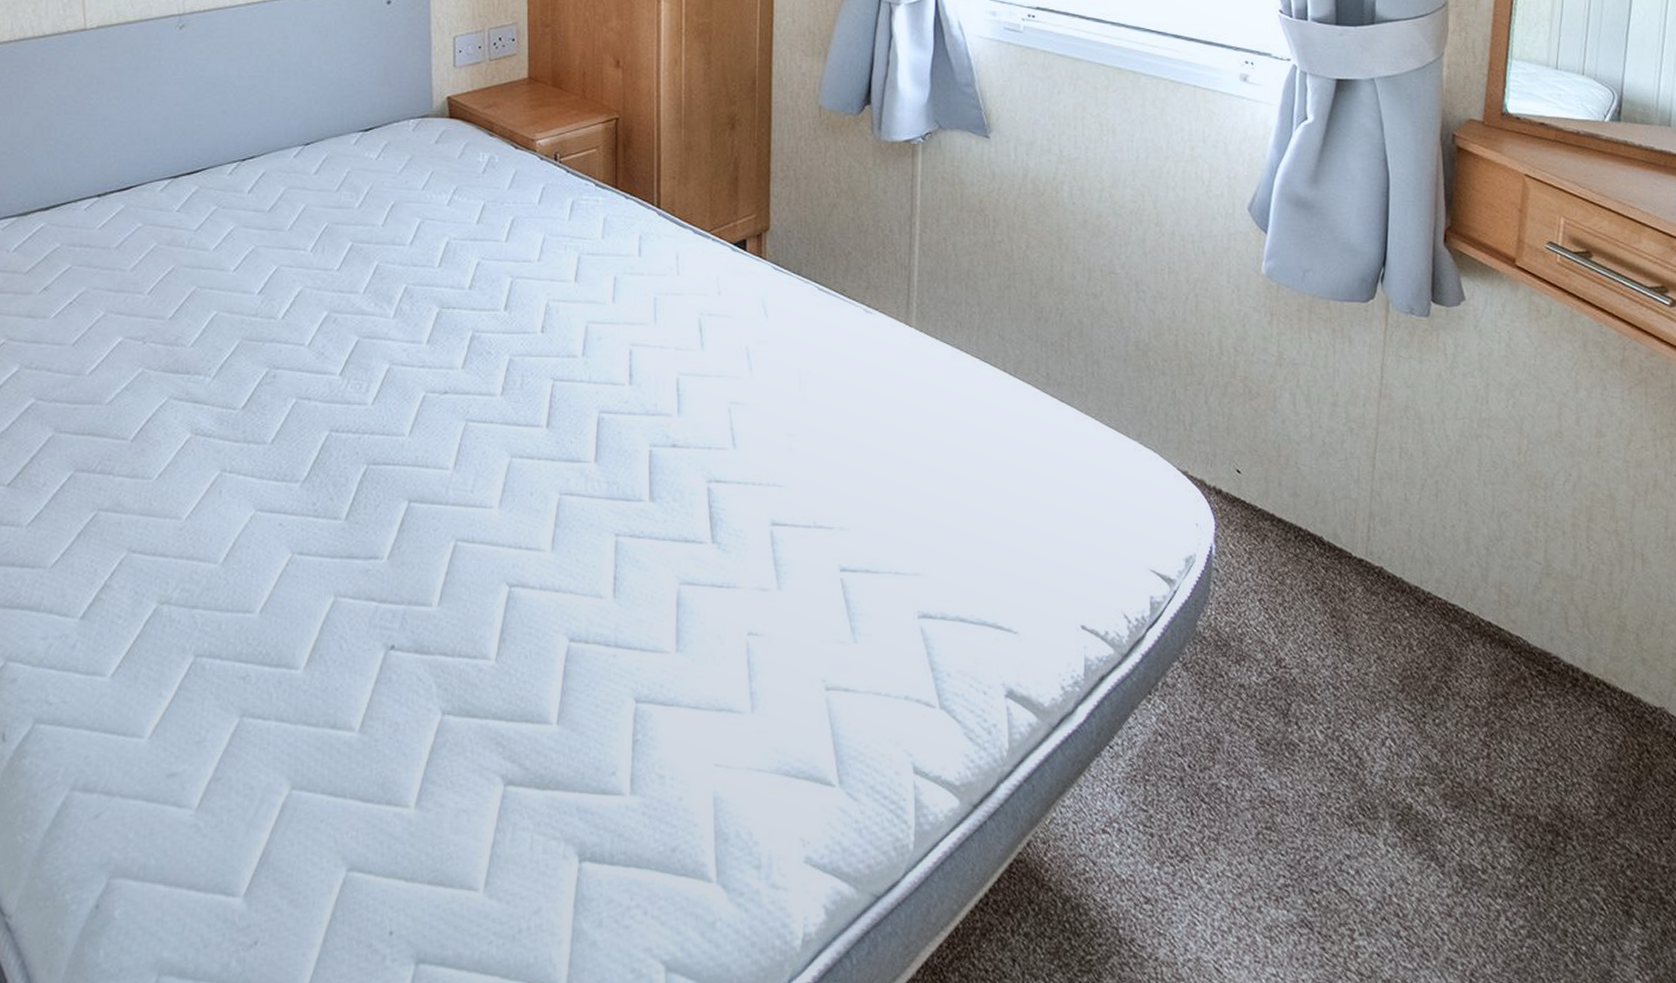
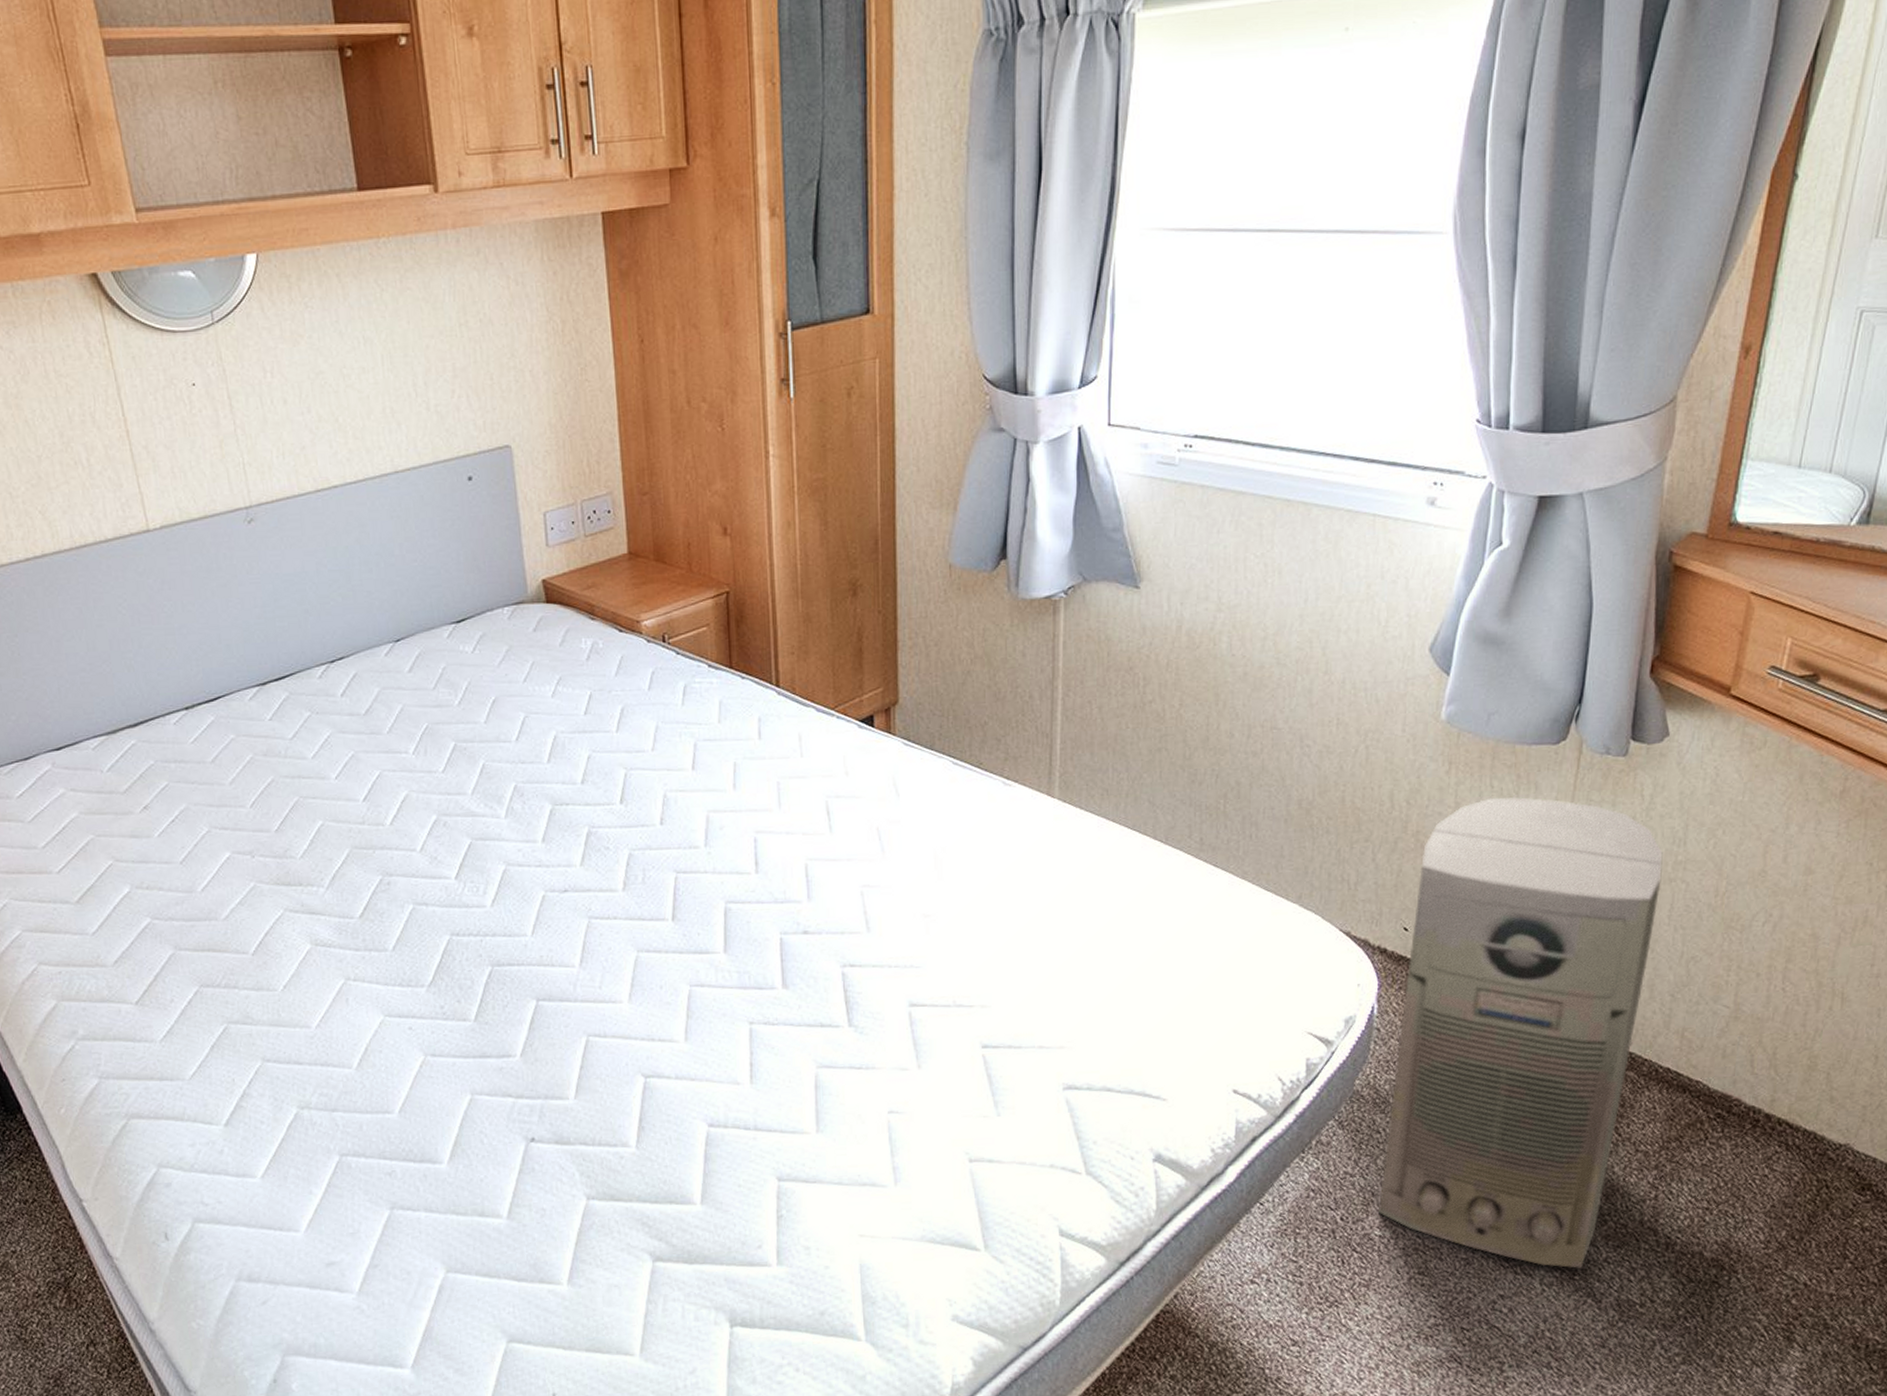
air purifier: none [1223,349,1469,829] -> present [1377,796,1663,1268]

